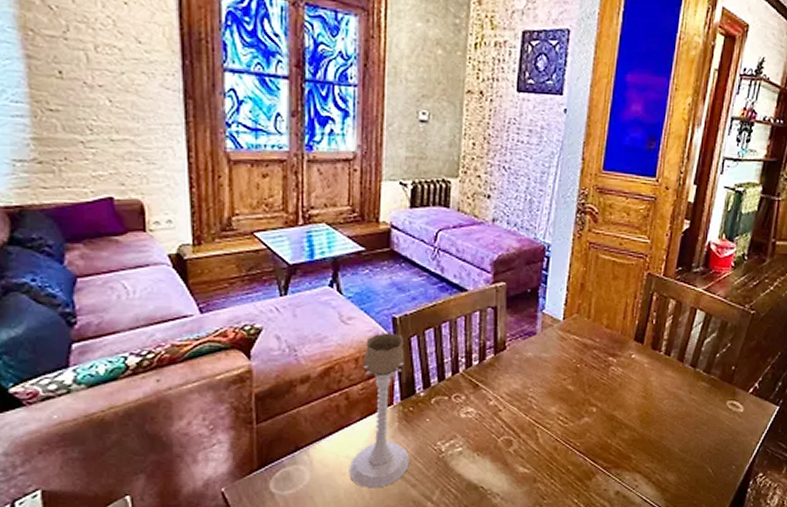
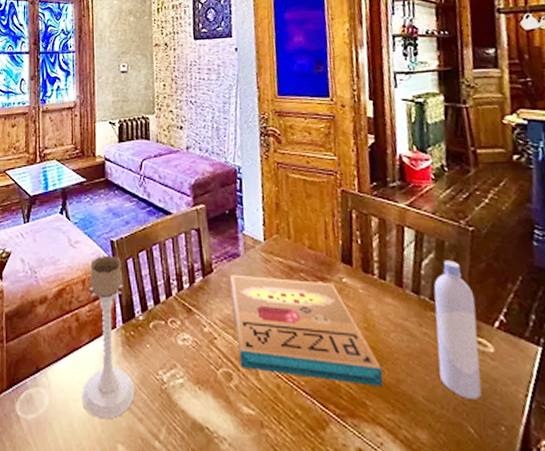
pizza box: none [521,352,650,444] -> present [230,274,383,388]
bottle: none [696,339,740,448] -> present [433,260,482,399]

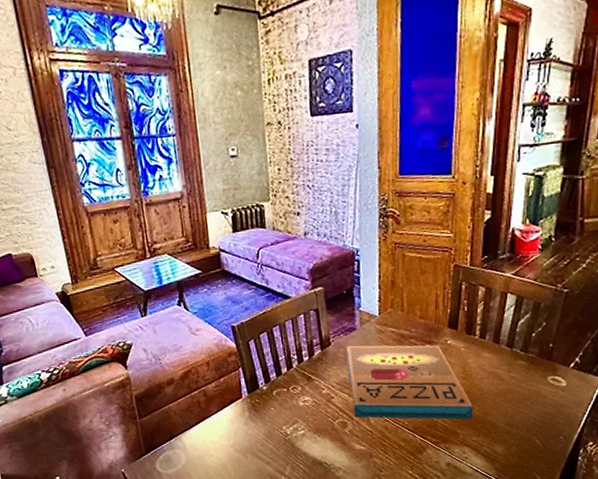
candle holder: present [81,255,135,420] -> none [213,339,262,466]
bottle: present [433,260,482,399] -> none [520,318,559,421]

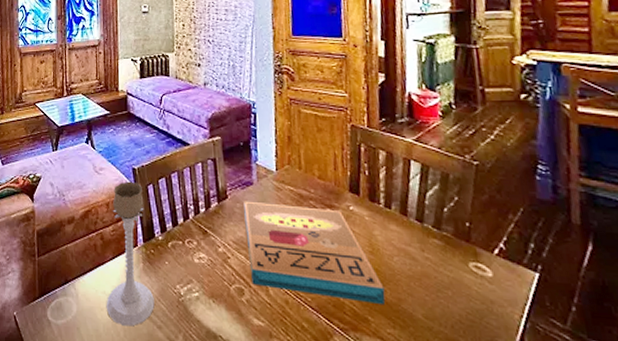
candle holder: none [213,339,262,466] -> present [106,181,154,327]

